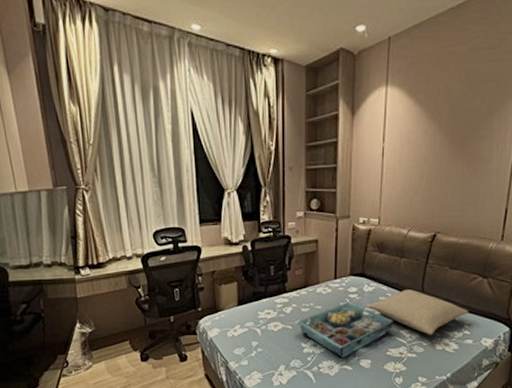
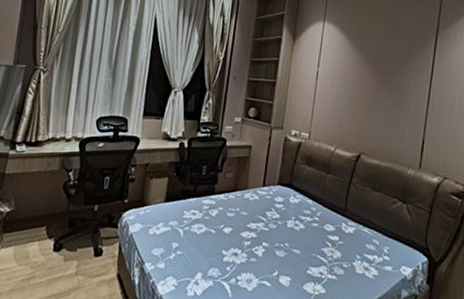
serving tray: present [297,301,394,358] -> none [221,211,317,272]
pillow: present [367,289,469,335] -> none [292,205,389,257]

